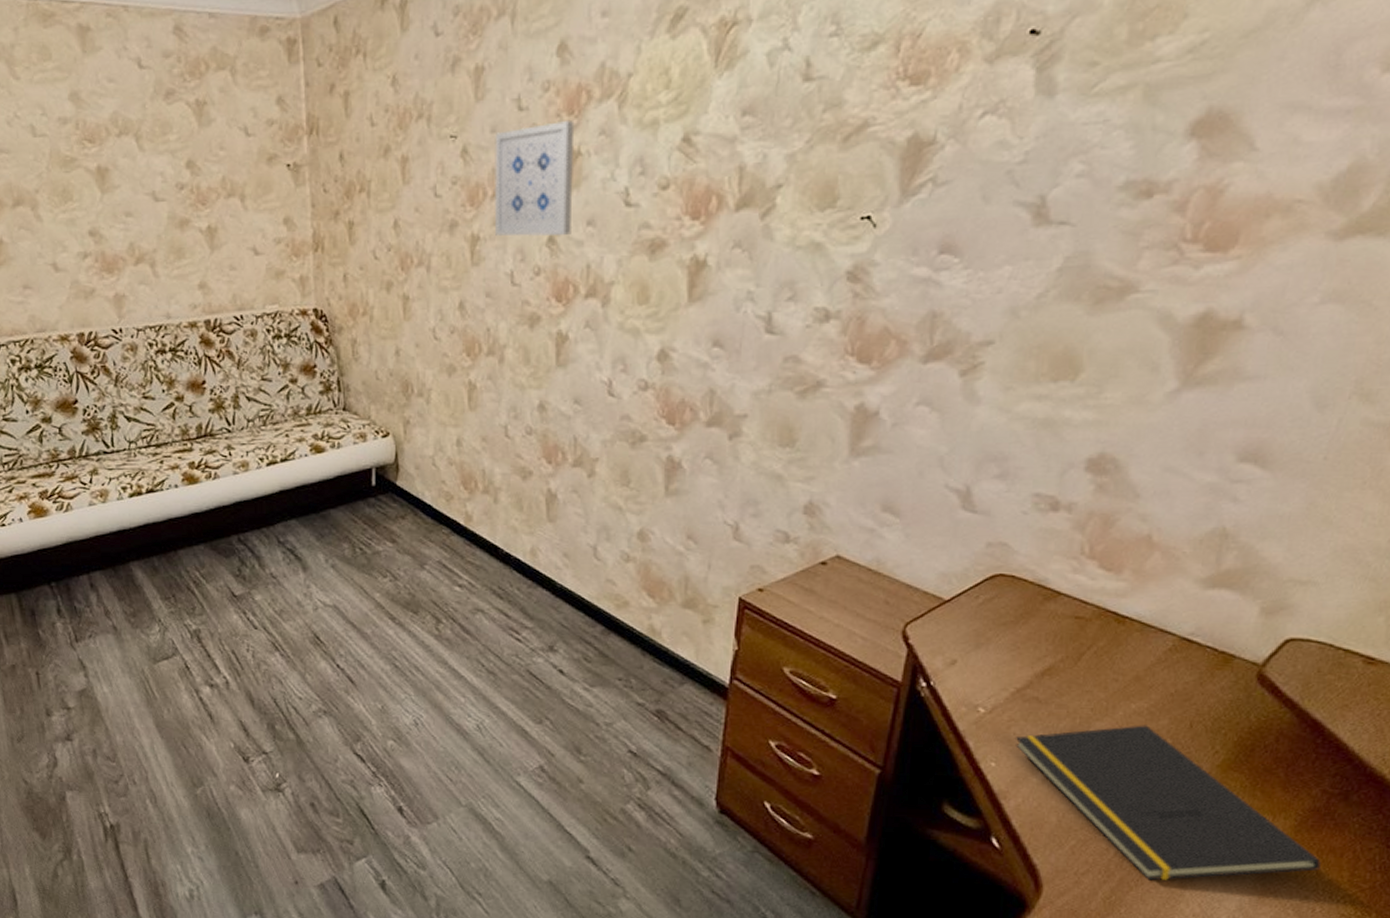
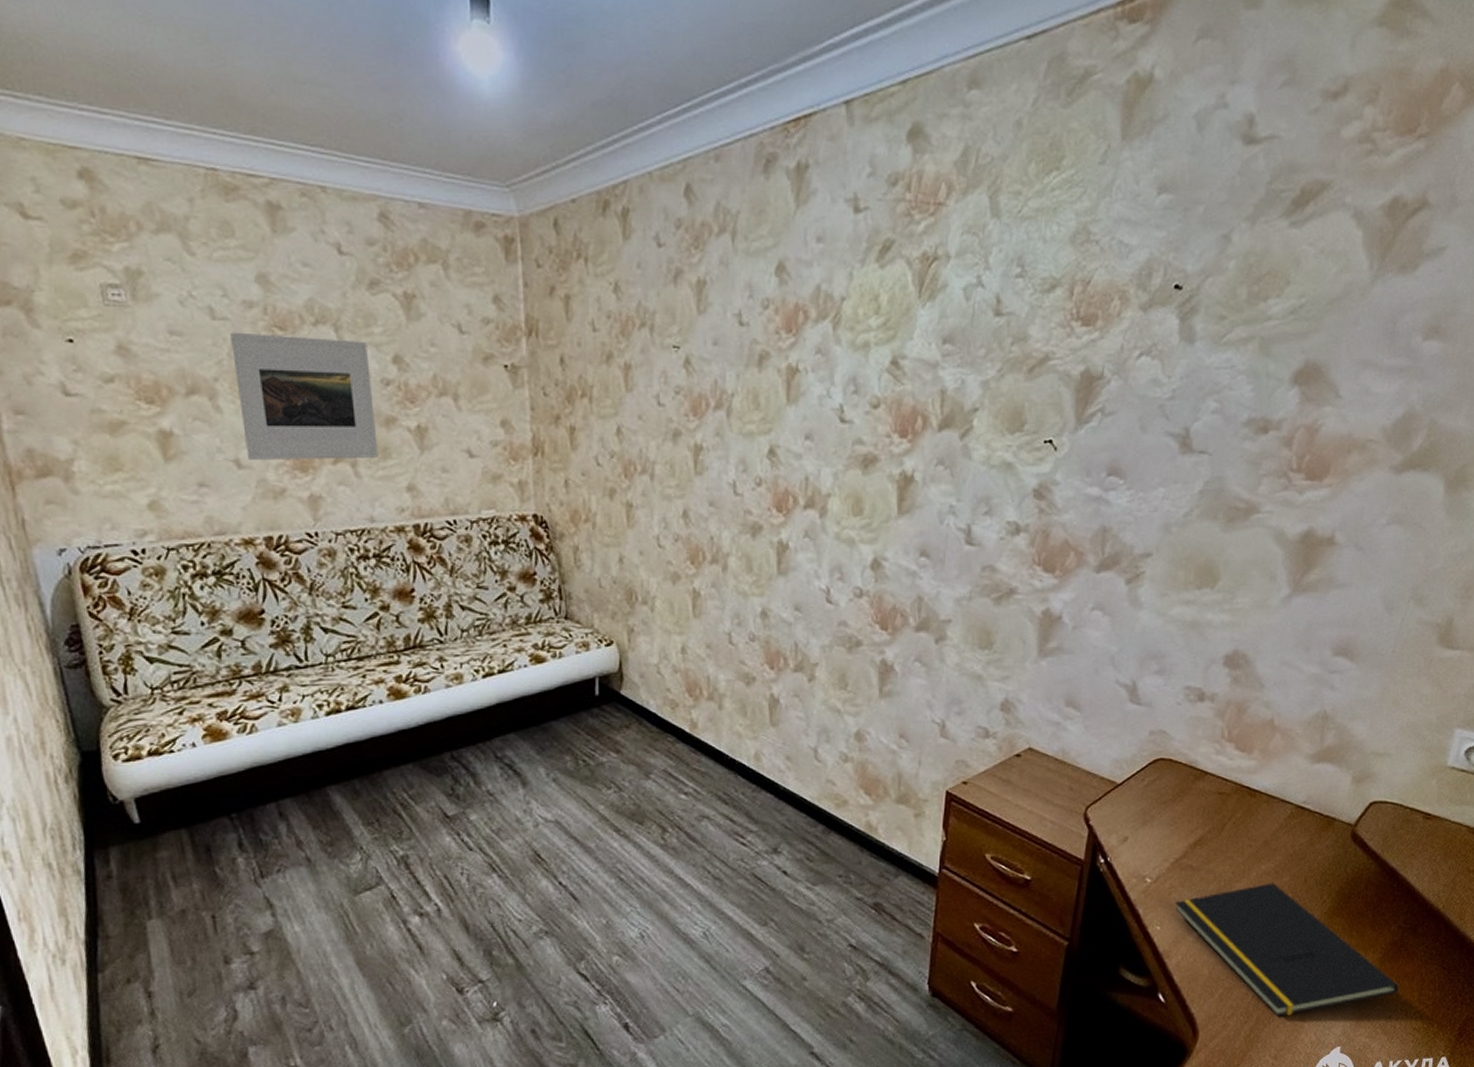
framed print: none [49,147,174,263] -> present [230,332,379,460]
wall art: present [494,121,575,237] -> none [716,338,793,449]

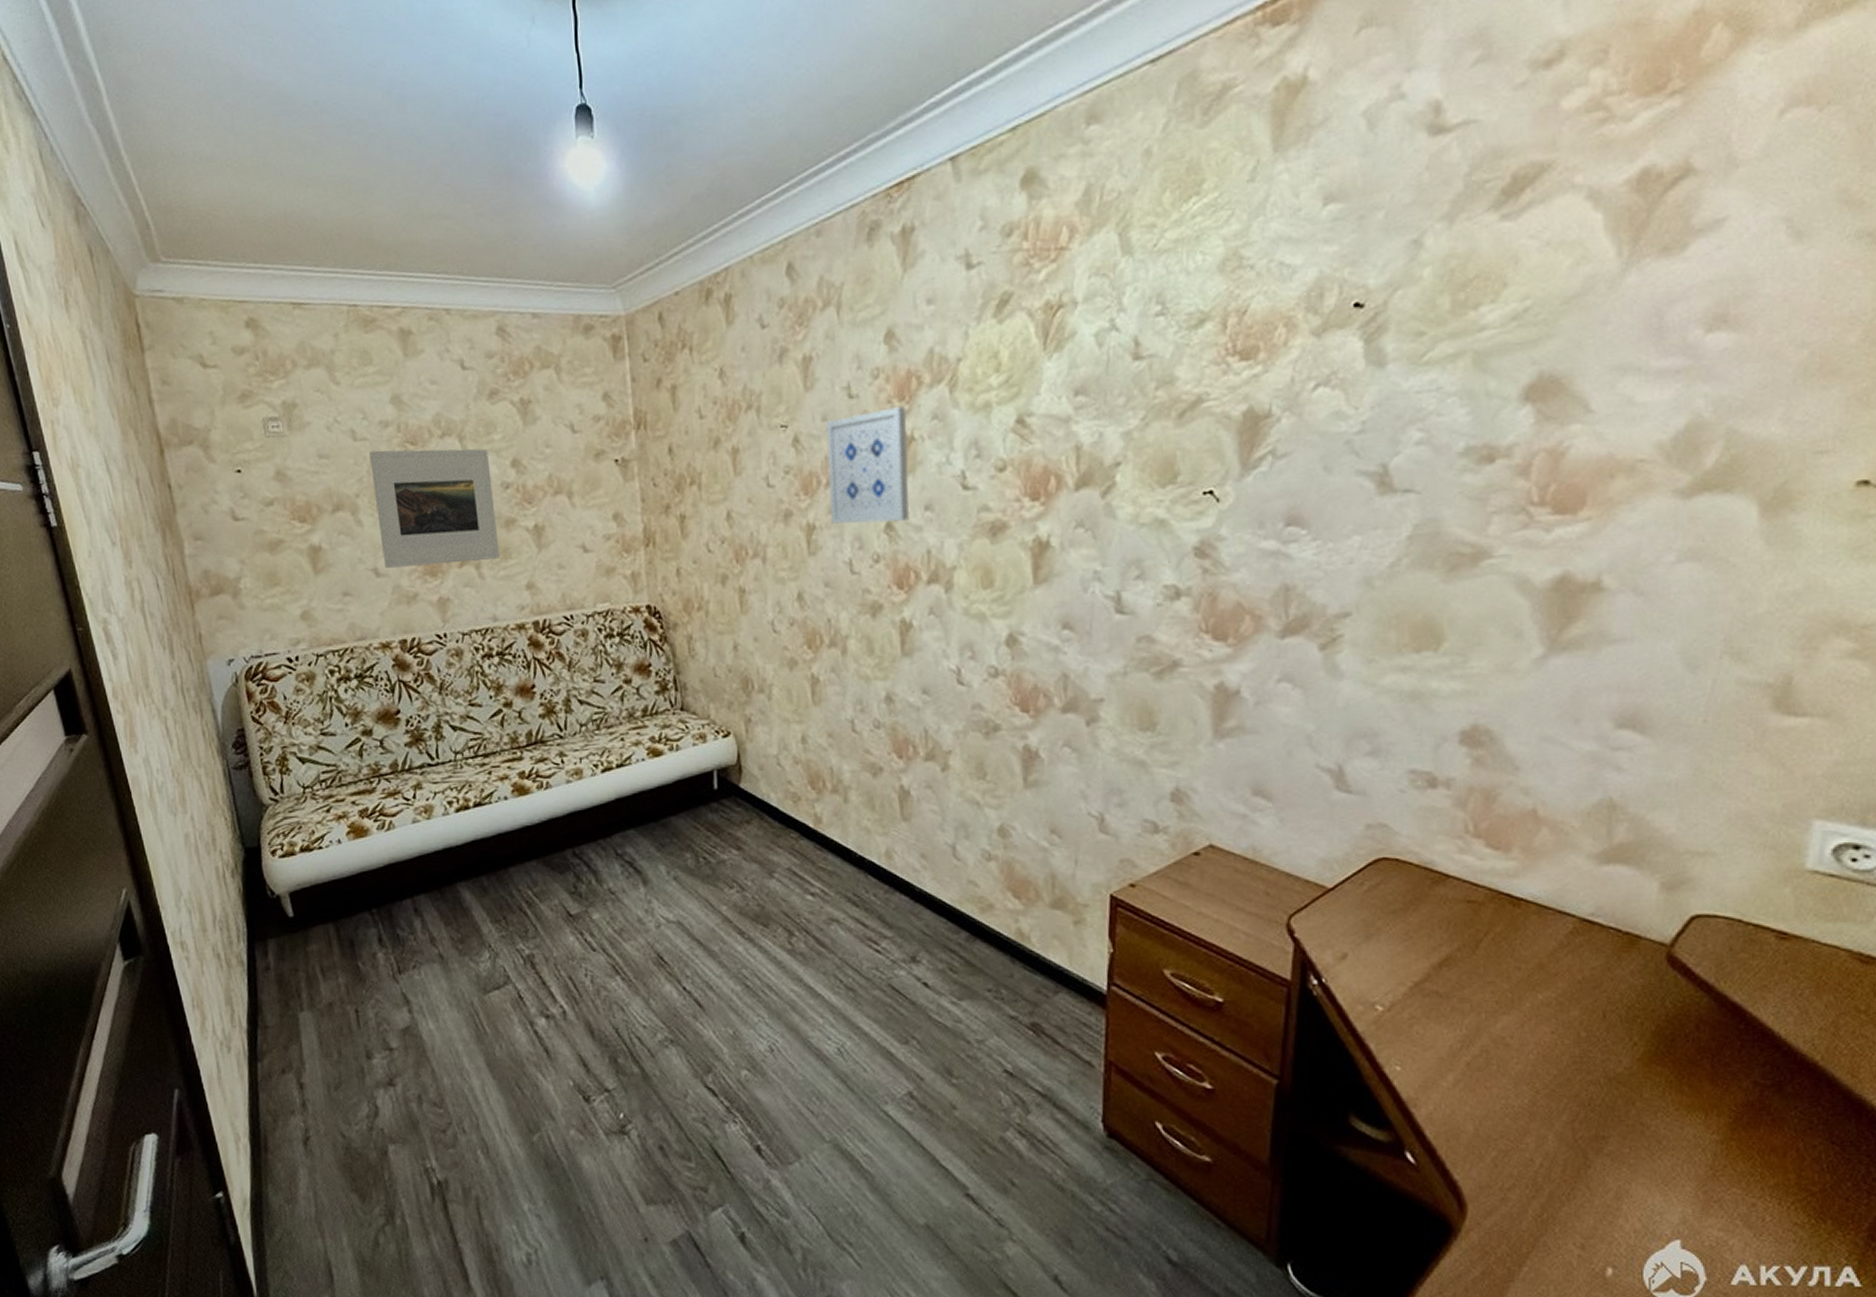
wall art: none [716,338,793,449] -> present [826,406,910,525]
notepad: present [1174,883,1399,1017] -> none [1418,1017,1764,1194]

